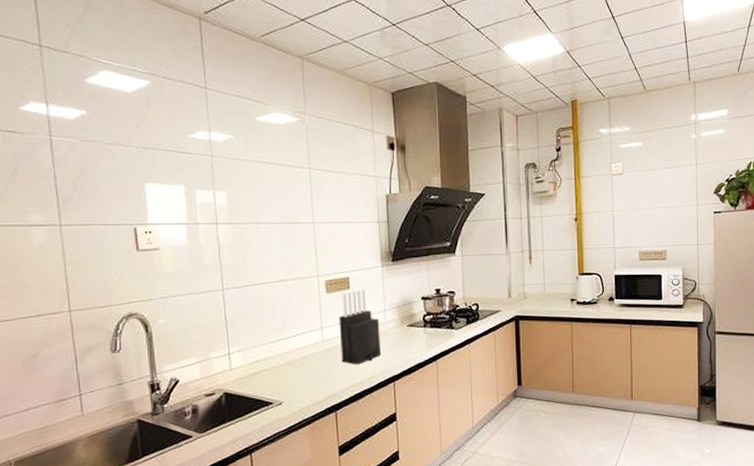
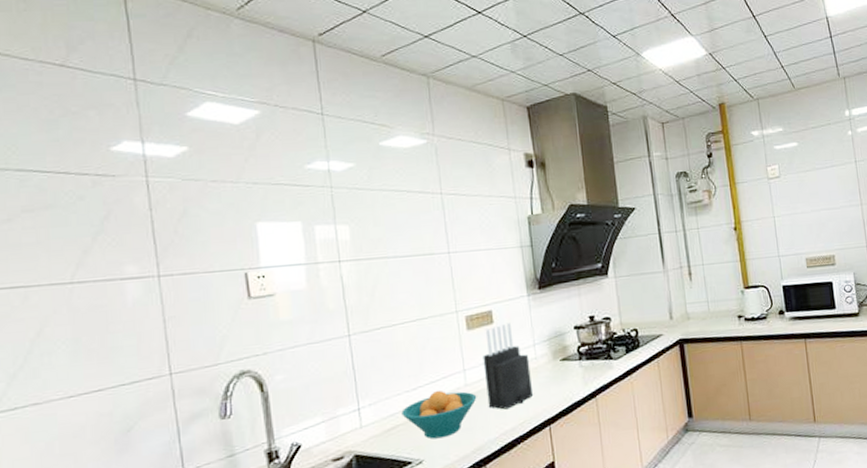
fruit bowl: none [266,343,332,385] -> present [401,390,477,440]

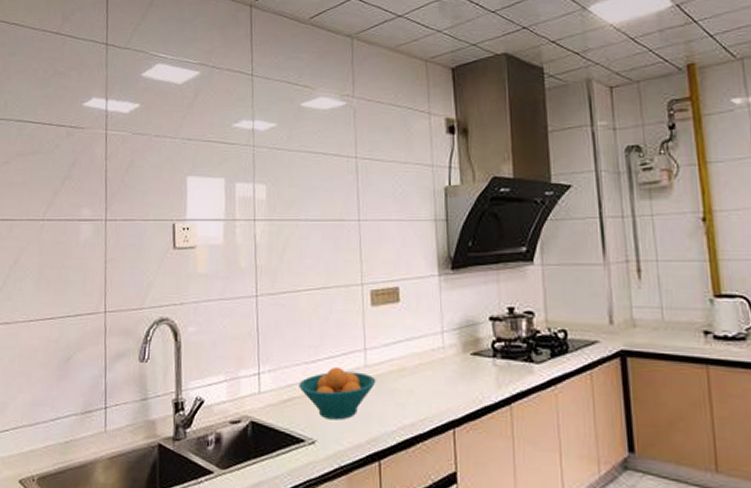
knife block: present [483,322,534,410] -> none [385,303,438,401]

